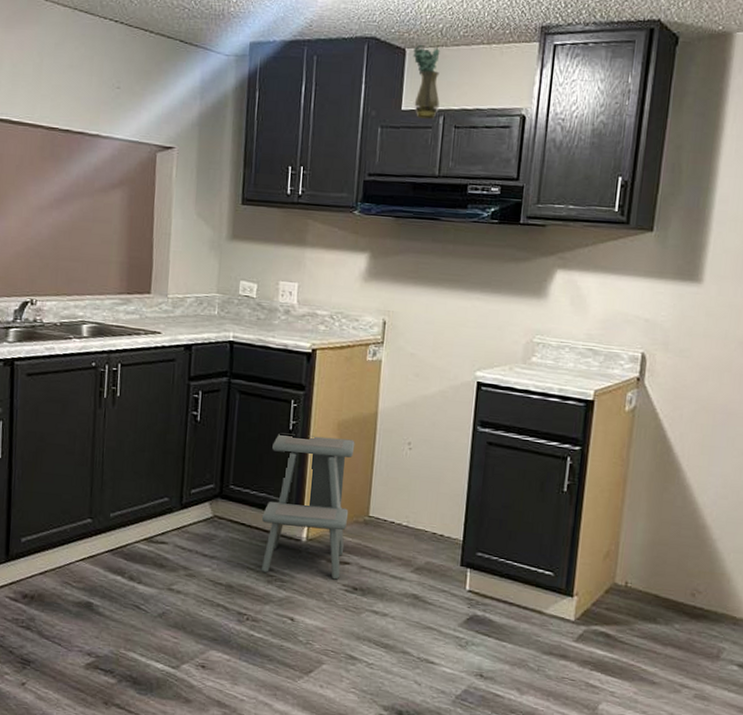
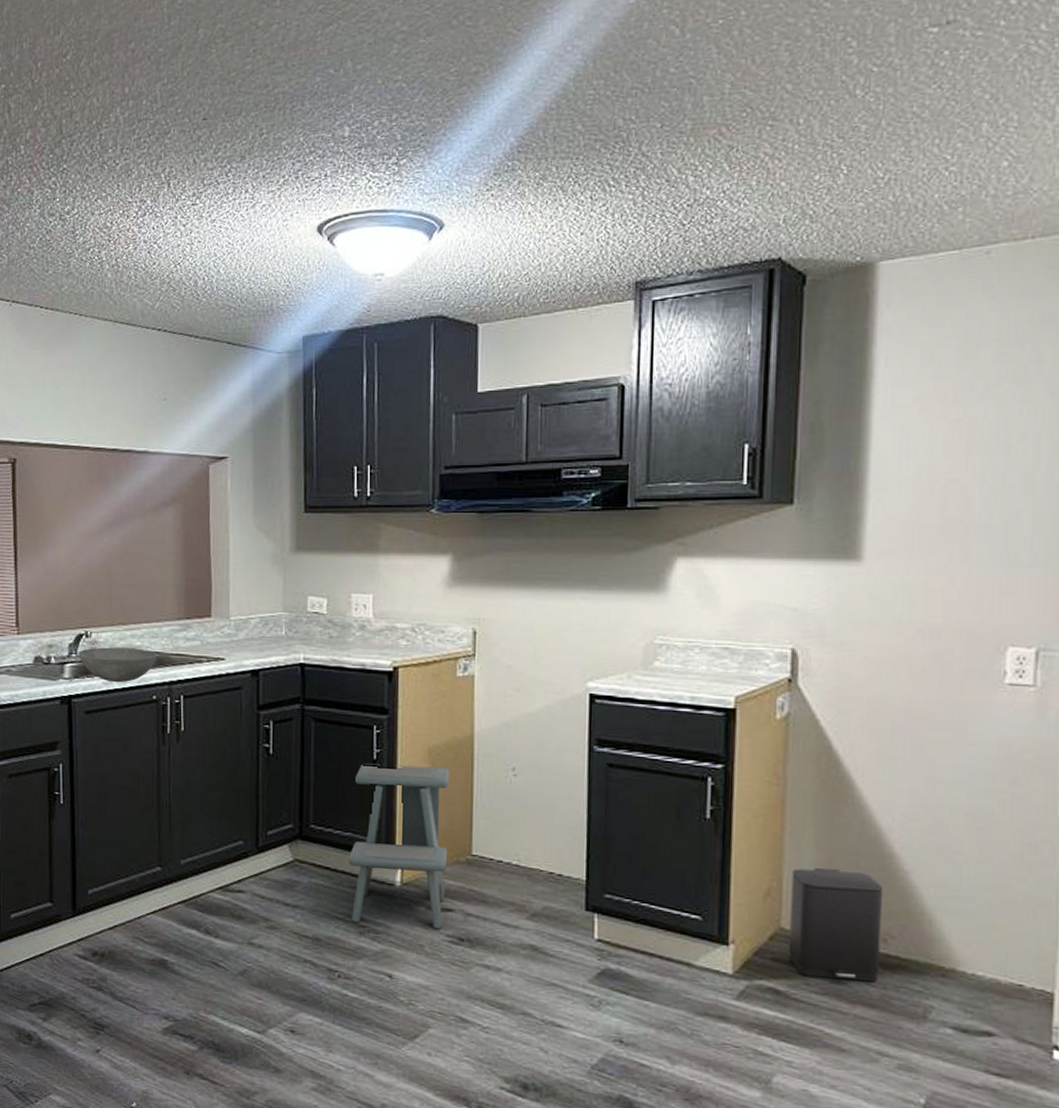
bowl: none [23,315,98,350] -> present [78,647,157,683]
vase: present [413,44,440,120] -> none [487,316,521,401]
pedal bin: none [619,535,696,629] -> present [788,868,884,983]

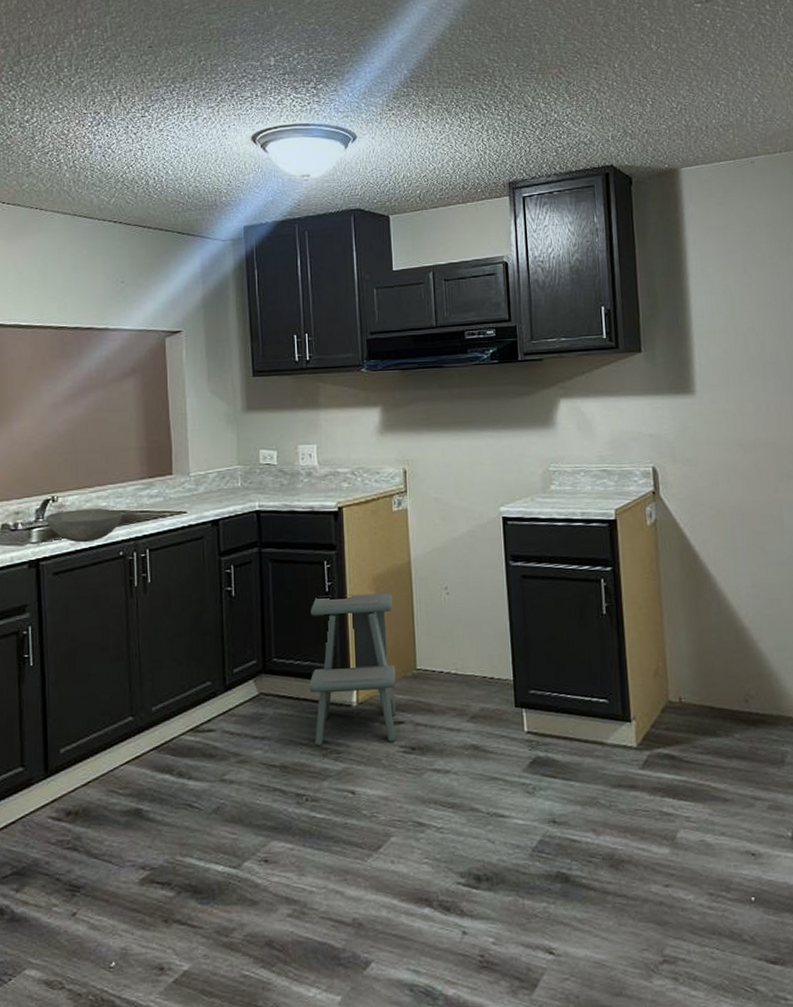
pedal bin: present [788,868,884,983] -> none [672,644,746,740]

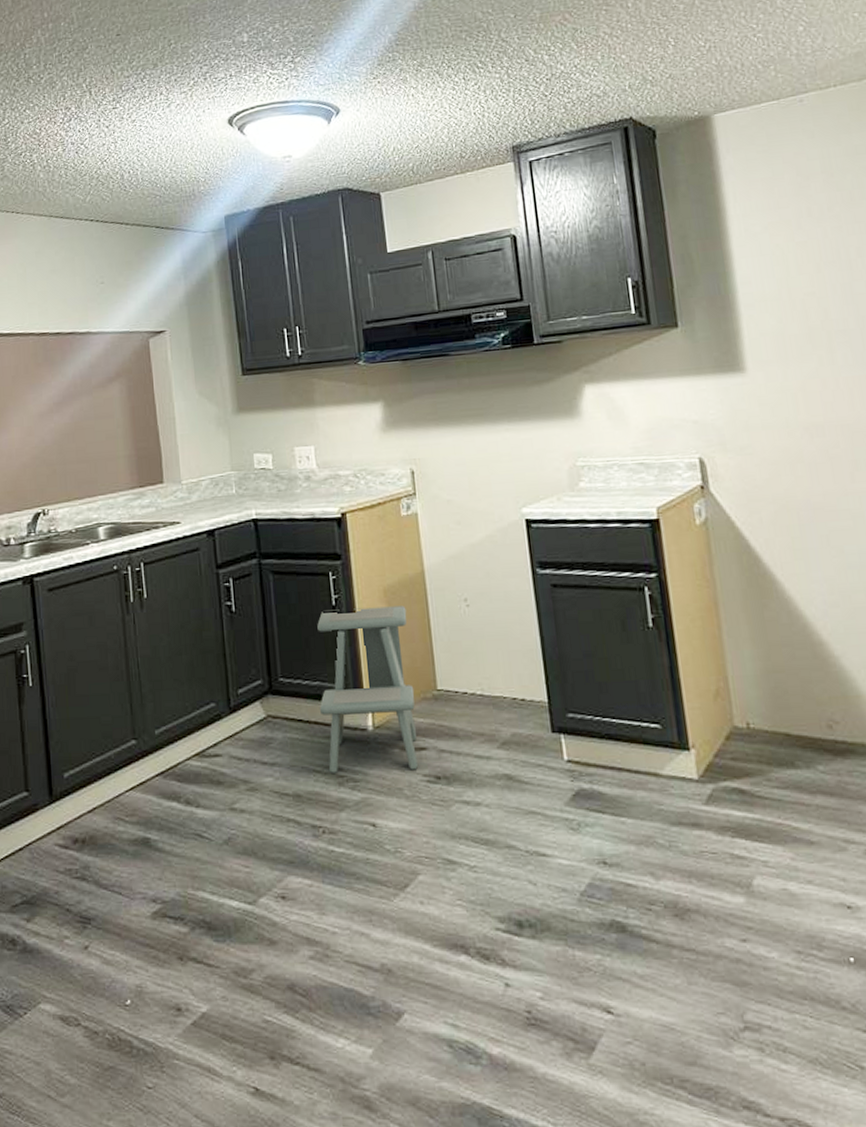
bowl: present [45,508,123,543] -> none [37,521,115,558]

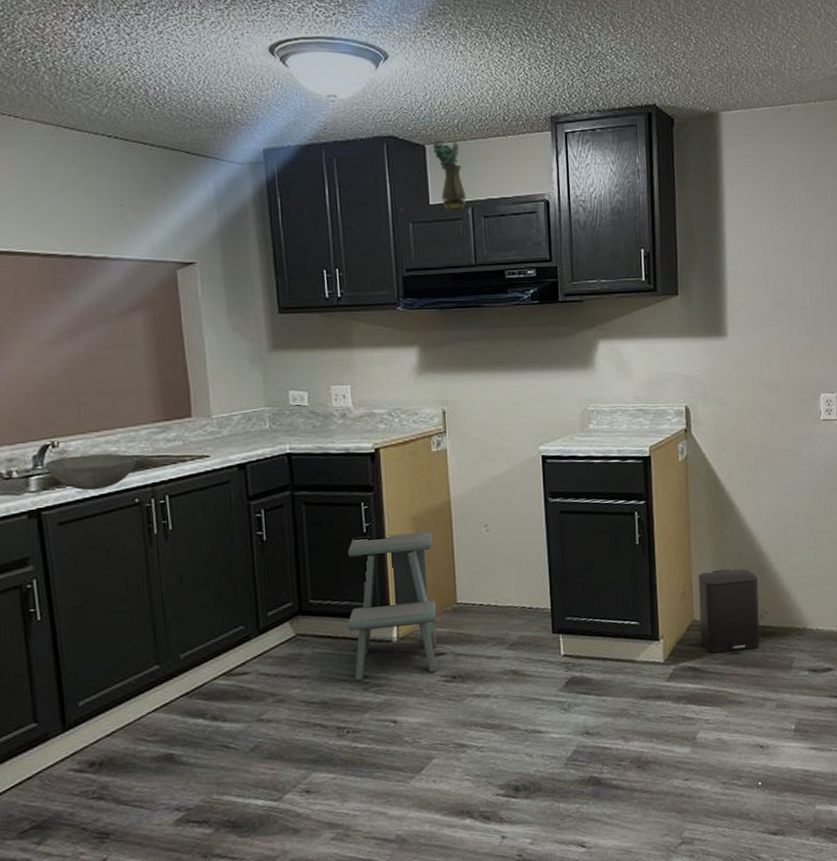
bowl: none [37,521,115,558] -> present [44,453,137,491]
vase: none [388,184,426,258] -> present [433,140,466,212]
pedal bin: none [735,661,831,772] -> present [698,568,760,653]

